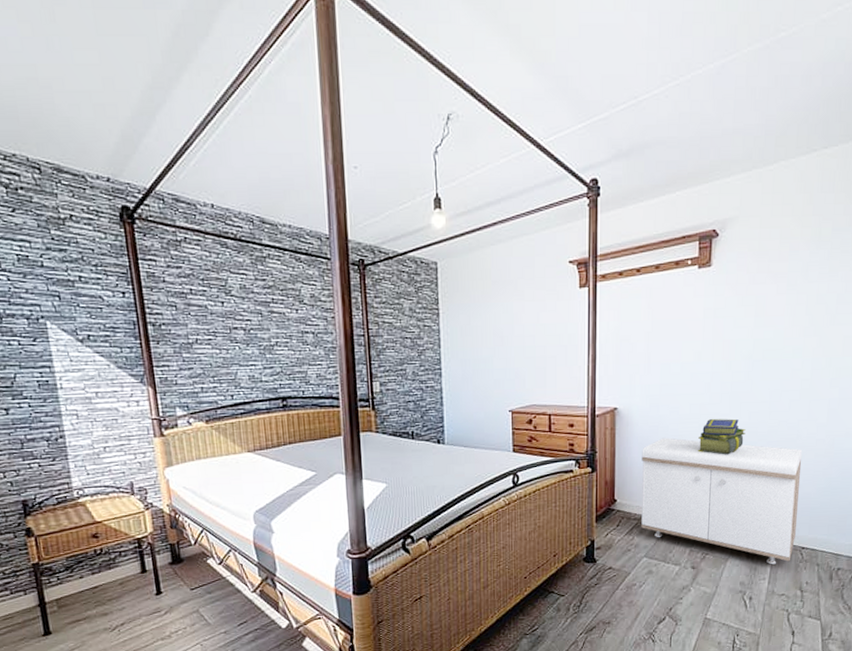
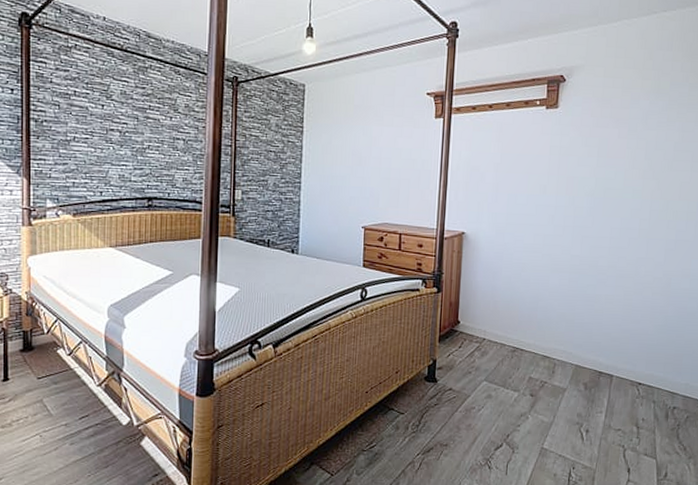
storage bench: present [641,437,803,565] -> none [483,264,641,398]
stack of books: present [698,418,746,455] -> none [540,249,586,286]

